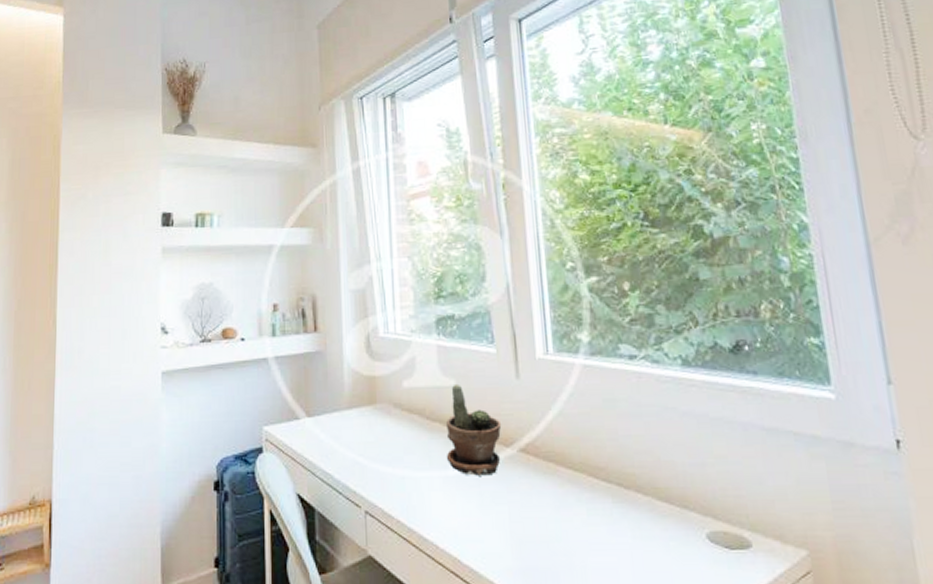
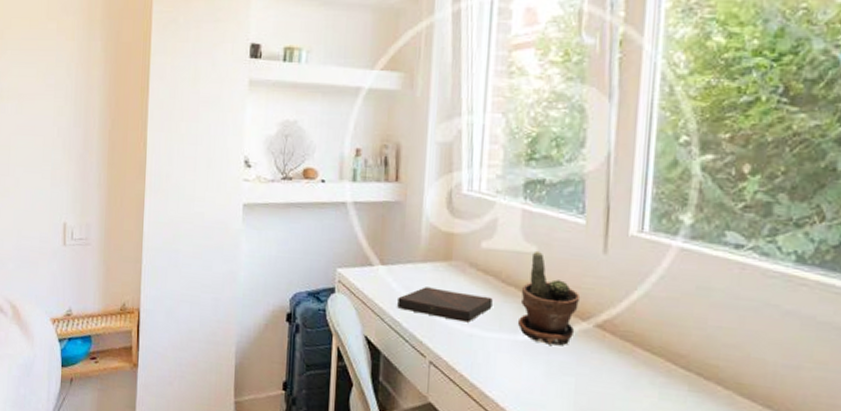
book: none [327,433,420,465] -> present [397,287,493,323]

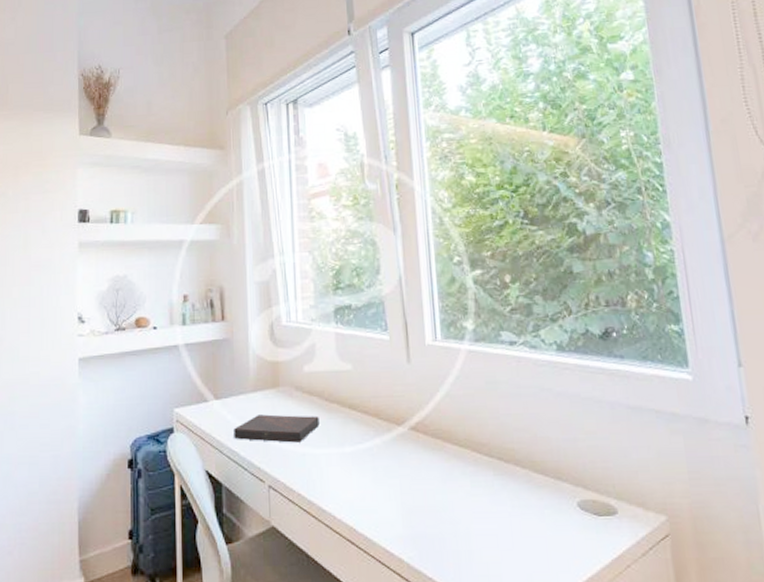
potted plant: present [517,250,581,346] -> none [343,368,394,452]

